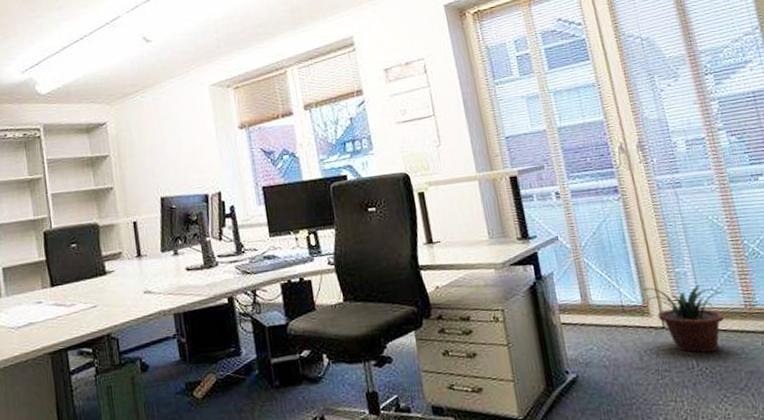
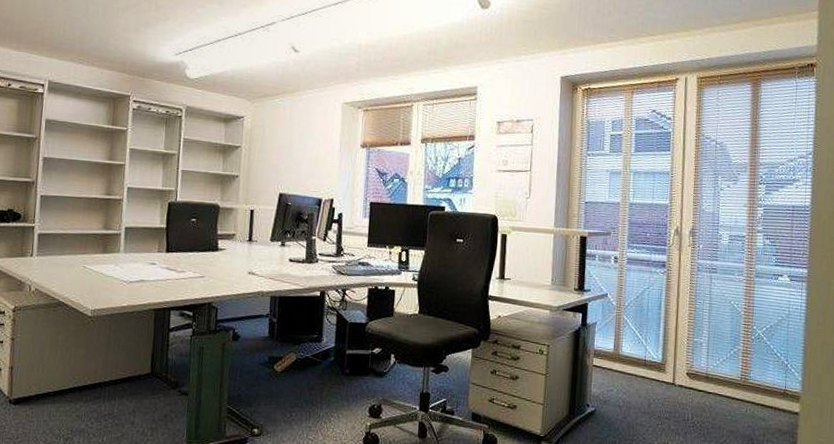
potted plant: present [643,285,725,353] -> none [665,350,729,411]

